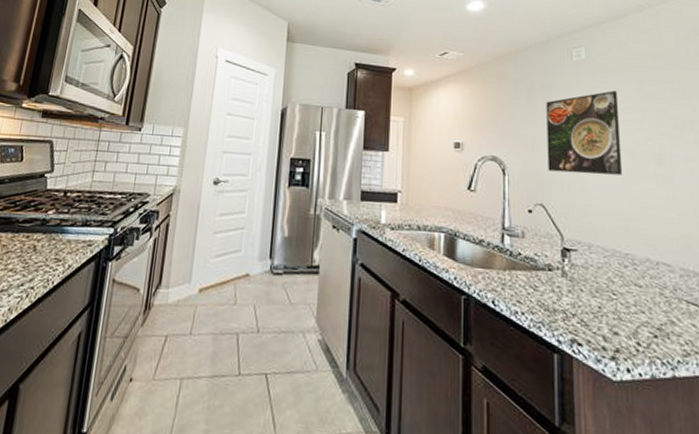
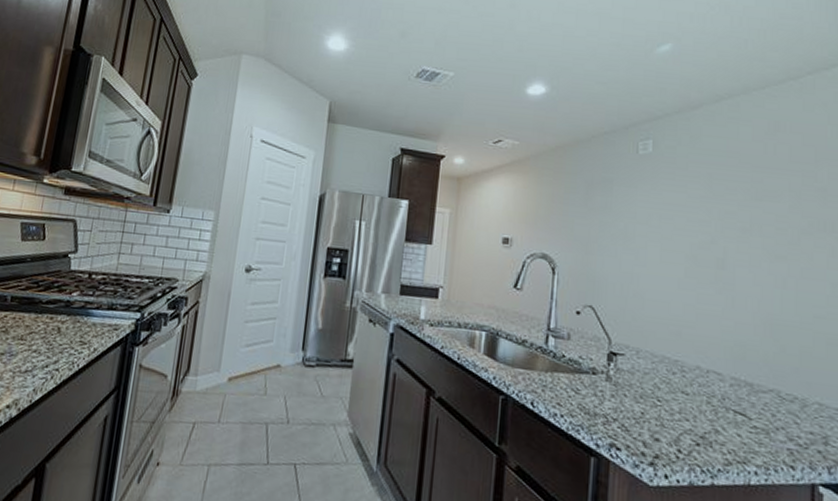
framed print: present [546,90,623,175] -> none [601,188,683,279]

